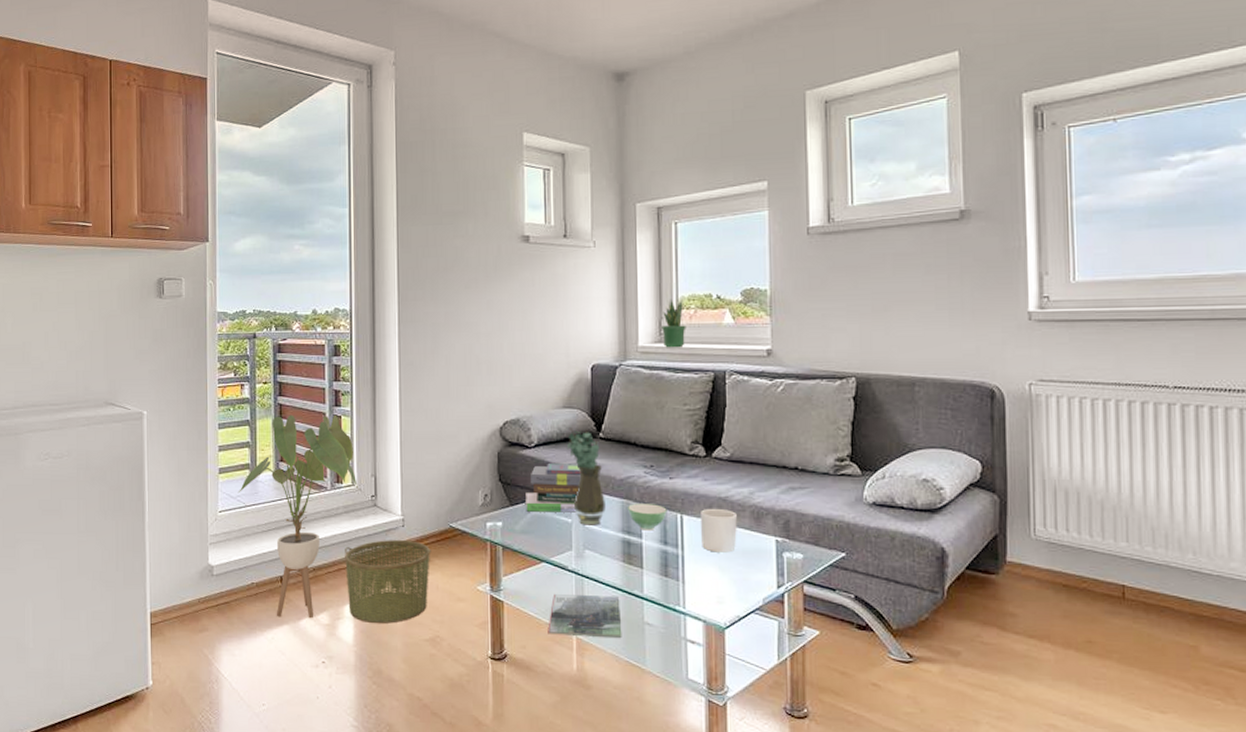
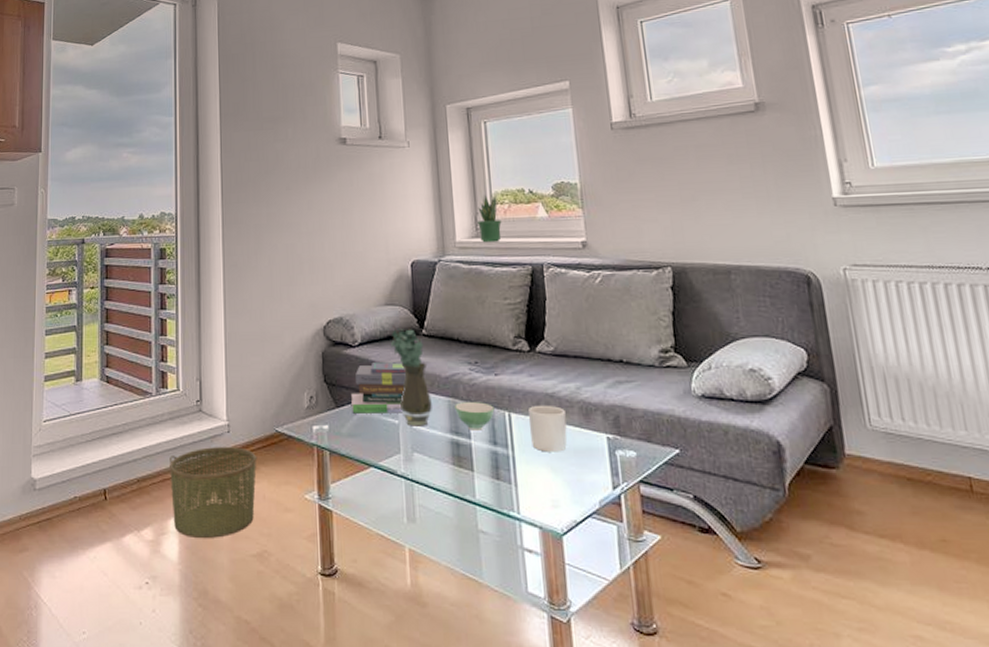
house plant: present [238,414,359,619] -> none [63,318,184,535]
magazine: present [548,594,622,638] -> none [379,502,457,548]

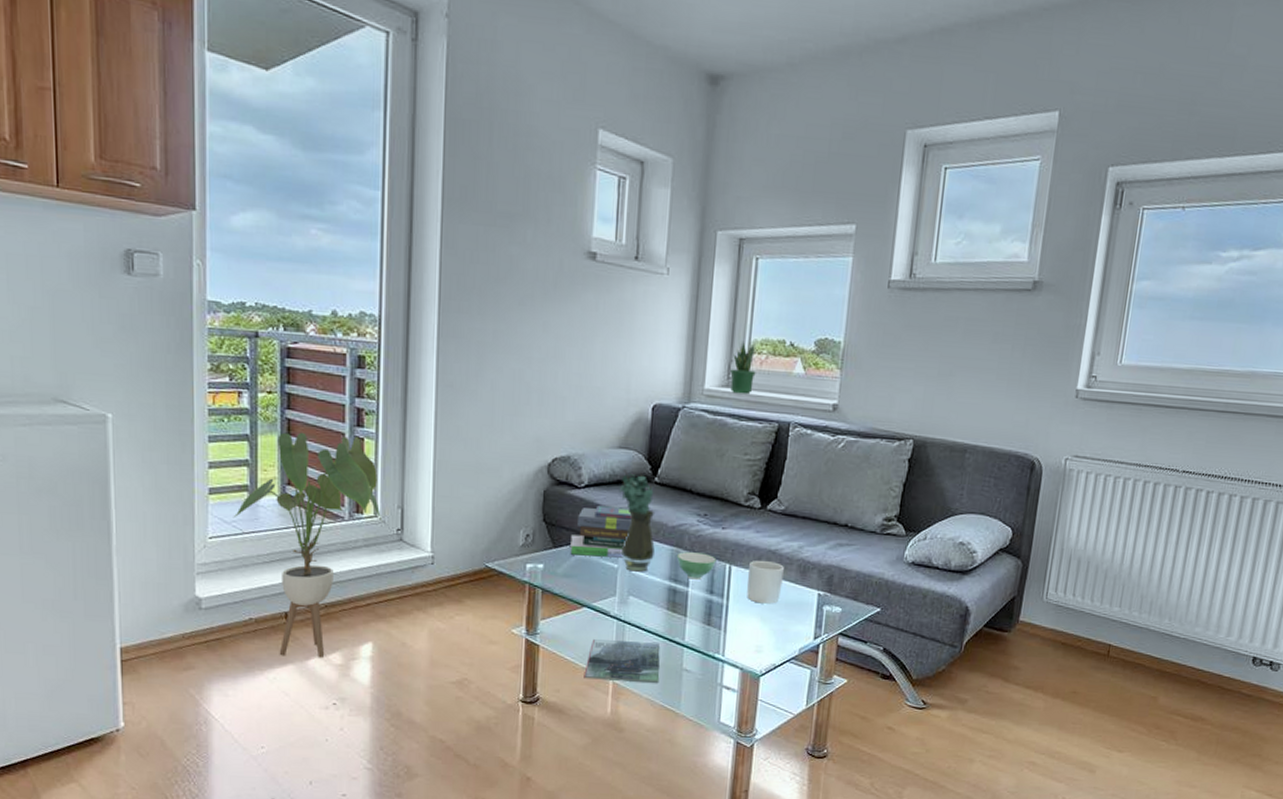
house plant: none [63,318,184,535] -> present [233,432,383,659]
basket: present [168,447,257,538] -> none [362,577,463,665]
magazine: none [379,502,457,548] -> present [584,639,660,683]

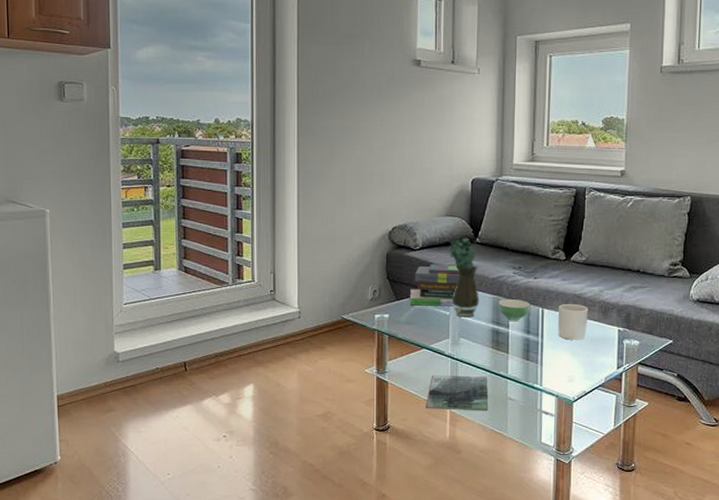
house plant: present [233,432,383,659] -> none [142,216,259,399]
planter: present [730,341,756,395] -> none [534,123,555,167]

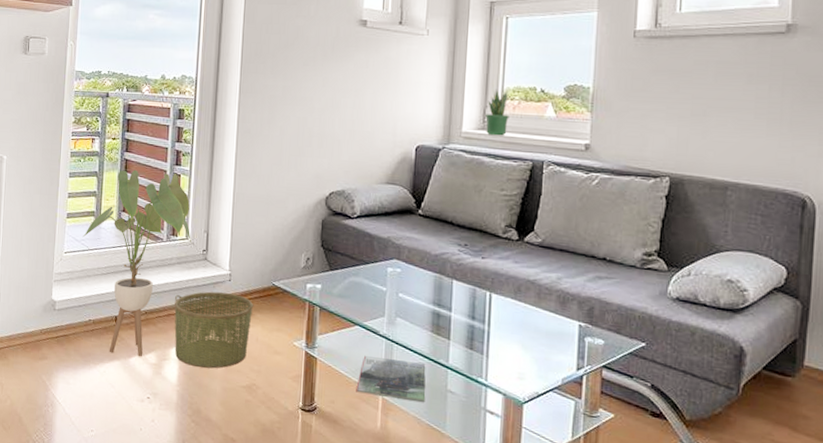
house plant: none [142,216,259,399] -> present [82,169,192,357]
basket: none [244,330,325,402] -> present [174,291,254,369]
books: present [410,264,460,306] -> none [344,234,399,282]
vase: present [448,233,479,317] -> none [388,202,420,296]
bowl: present [497,299,531,323] -> none [439,278,477,307]
planter: none [534,123,555,167] -> present [485,89,509,136]
mug: present [557,303,589,340] -> none [507,289,545,333]

